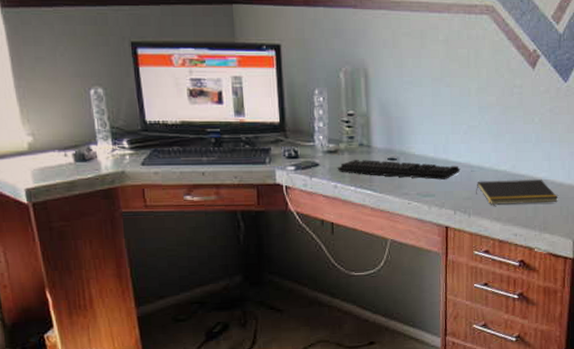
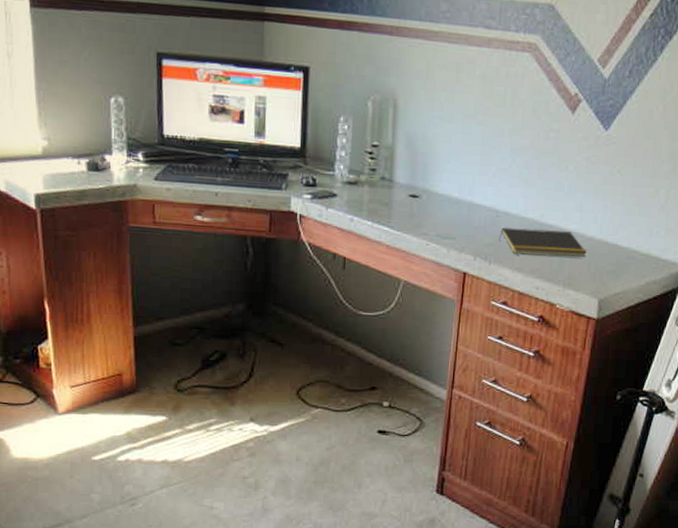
keyboard: present [337,159,461,180] -> none [355,192,485,223]

